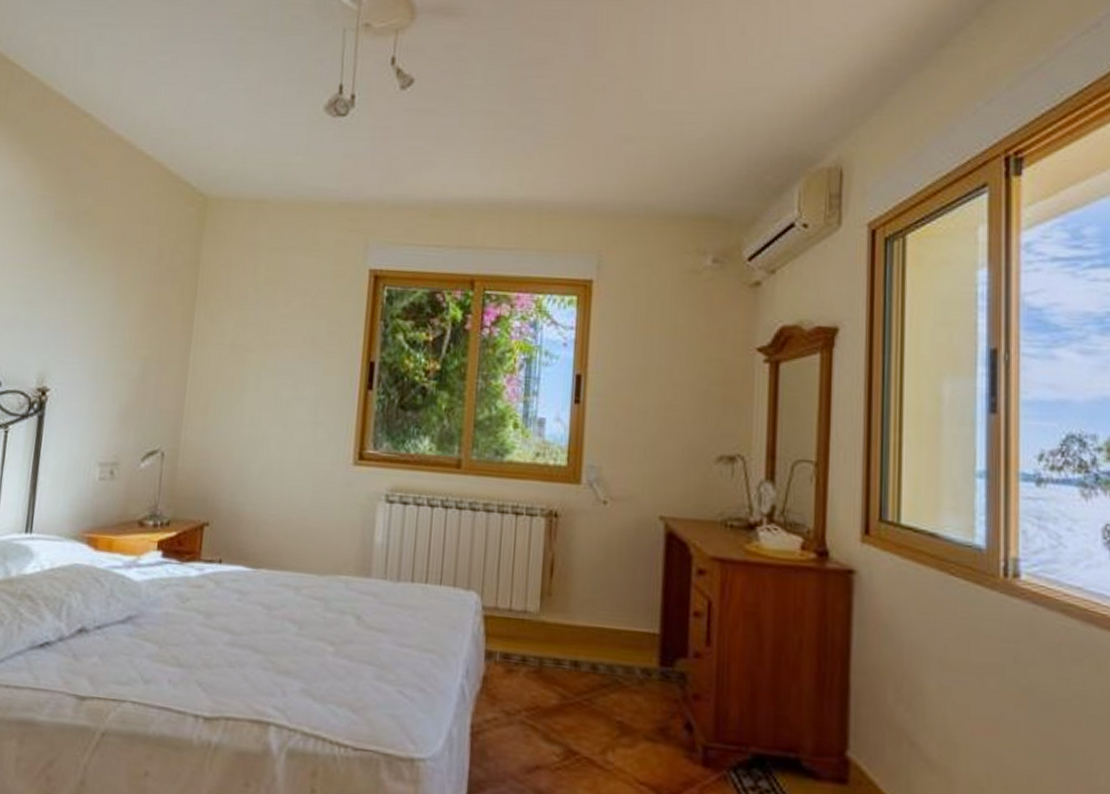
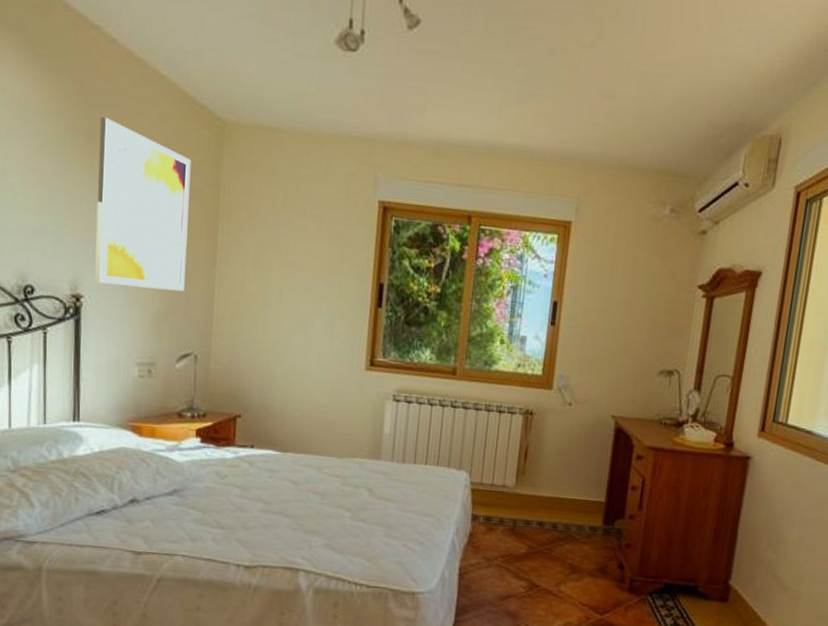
wall art: none [63,200,171,380] -> present [94,116,191,292]

